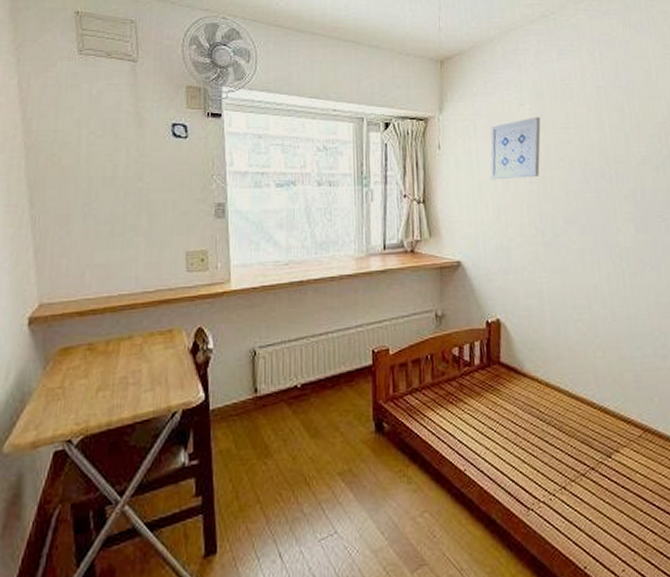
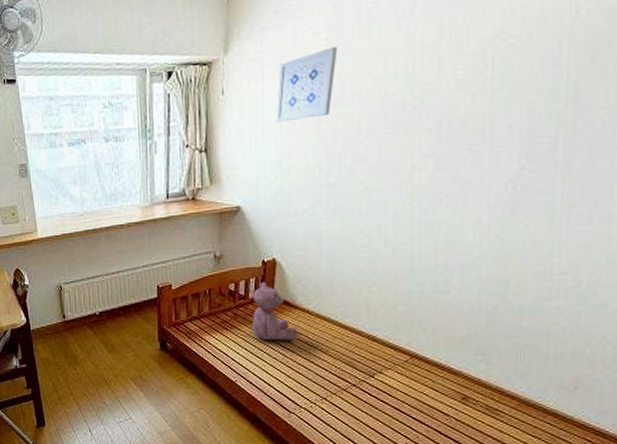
teddy bear: none [479,345,529,416] -> present [251,281,298,341]

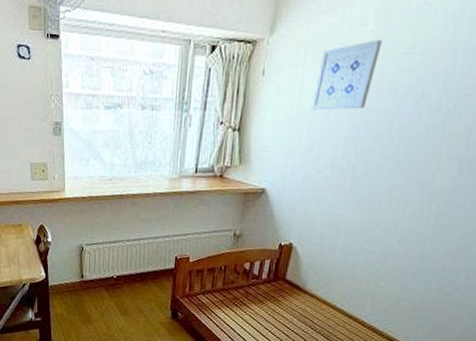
teddy bear: present [251,281,298,341] -> none [260,263,304,323]

